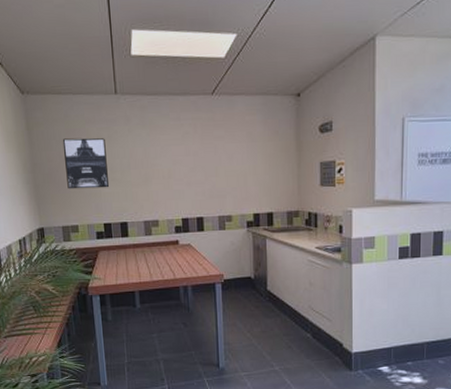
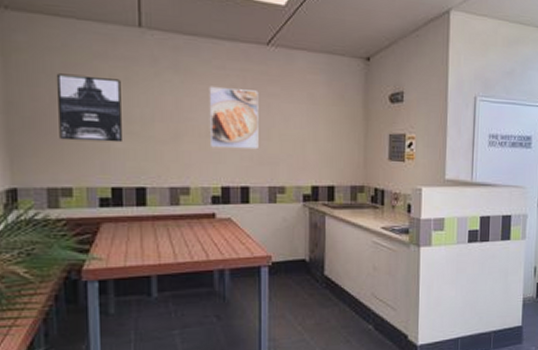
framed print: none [168,135,209,186] -> present [209,86,259,148]

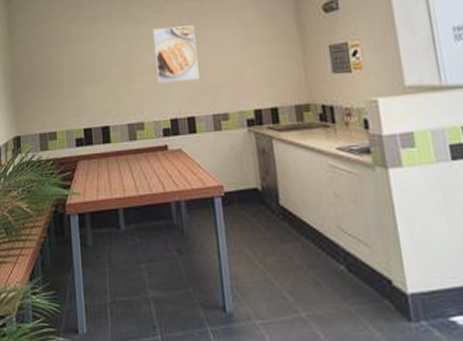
wall art: present [56,73,124,143] -> none [42,36,90,93]

